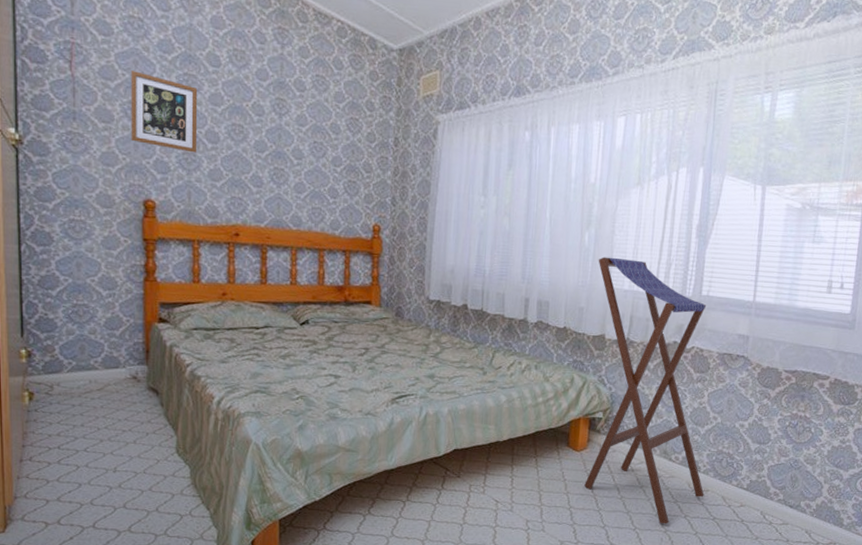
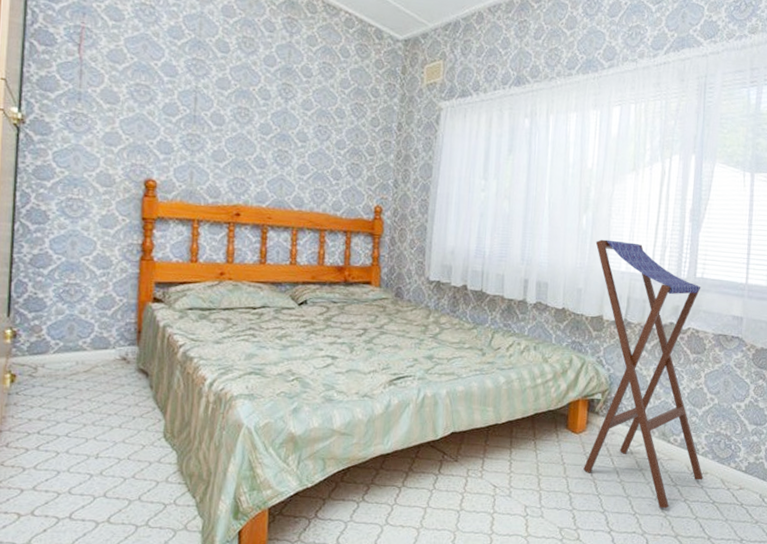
picture frame: present [131,70,198,153] -> none [135,54,206,134]

